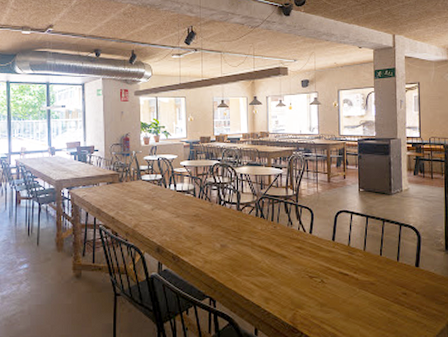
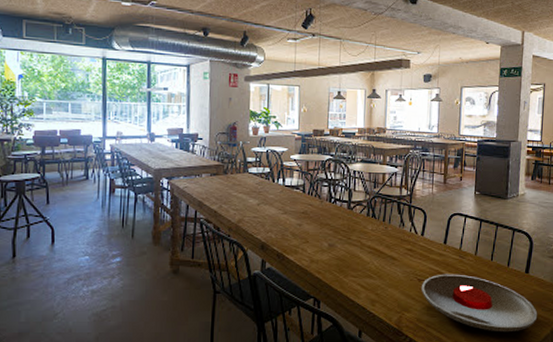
plate: none [312,270,432,327] -> present [421,274,538,332]

